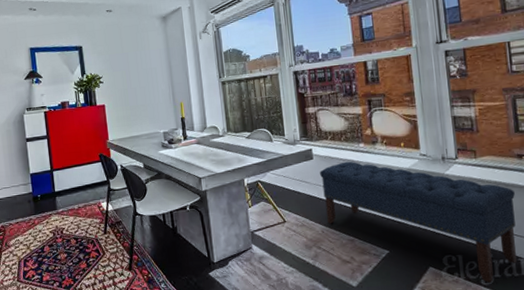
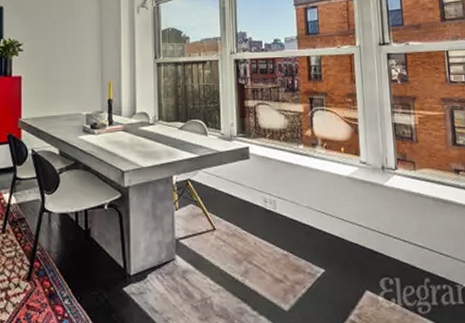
bench: present [320,161,517,283] -> none [256,164,454,312]

